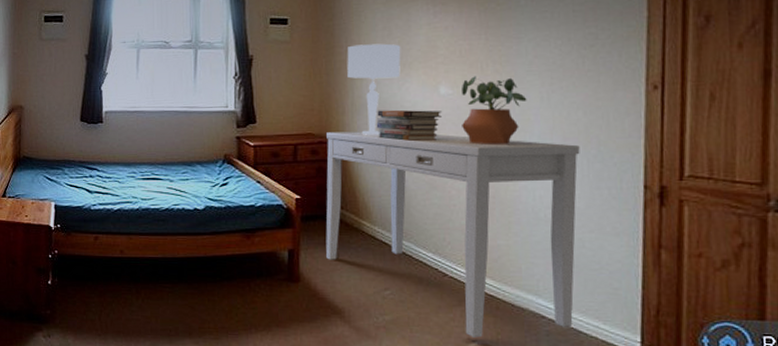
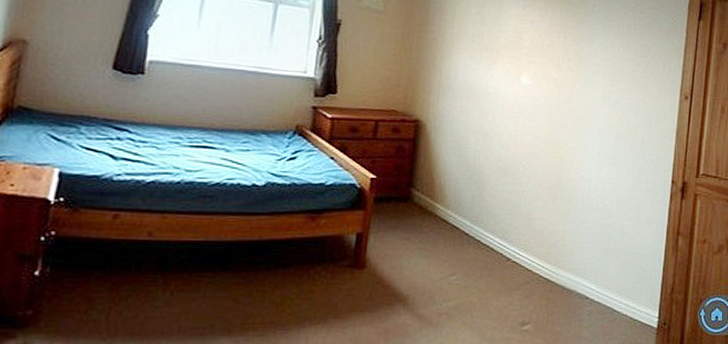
desk: present [326,131,580,338] -> none [396,110,629,320]
table lamp: present [347,43,401,135] -> none [437,25,491,118]
book stack: present [376,109,441,142] -> none [460,93,521,129]
potted plant: present [462,76,527,146] -> none [537,70,592,138]

